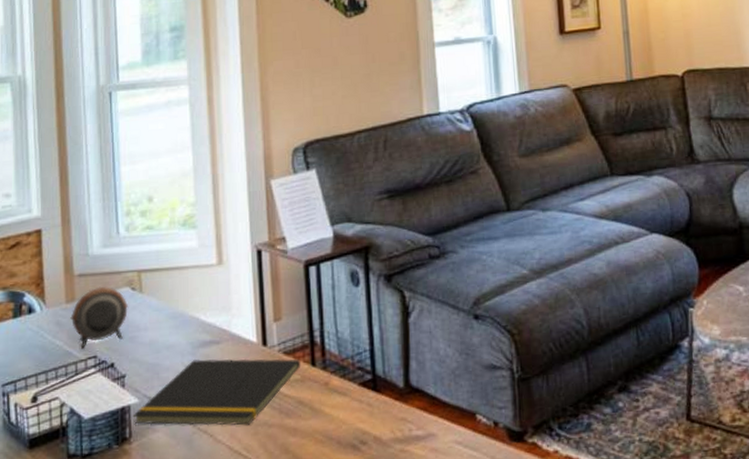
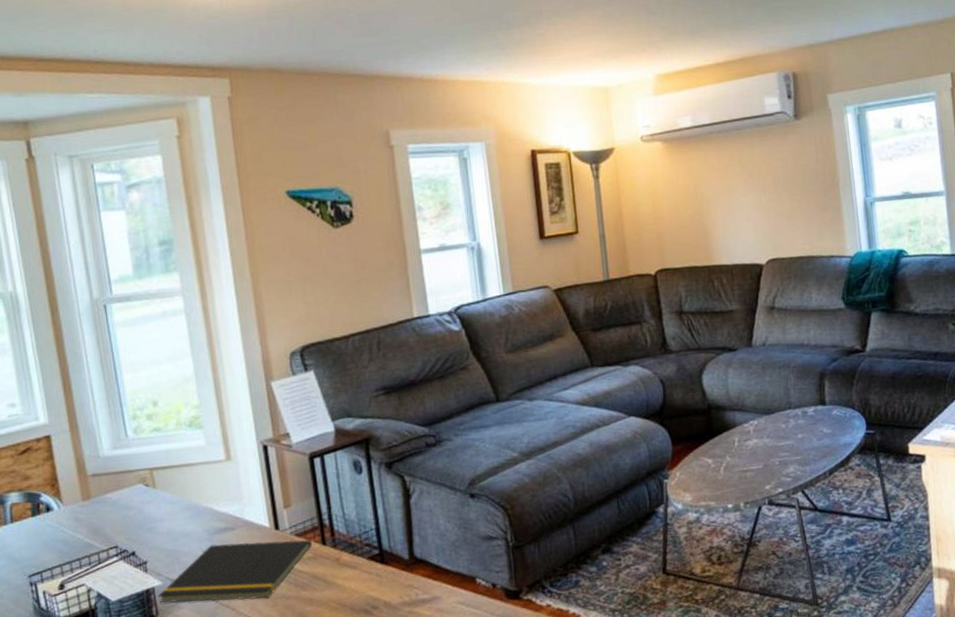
speaker: present [70,286,129,349] -> none [88,484,144,541]

